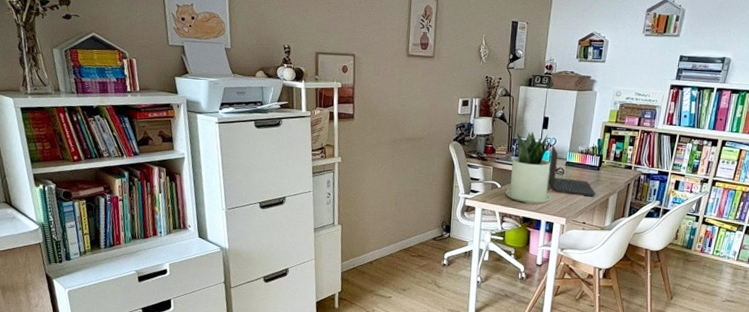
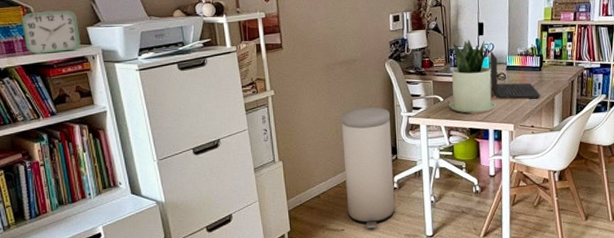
alarm clock: none [116,57,168,98] -> present [22,10,81,55]
pedal bin: none [397,183,448,300] -> present [341,107,395,229]

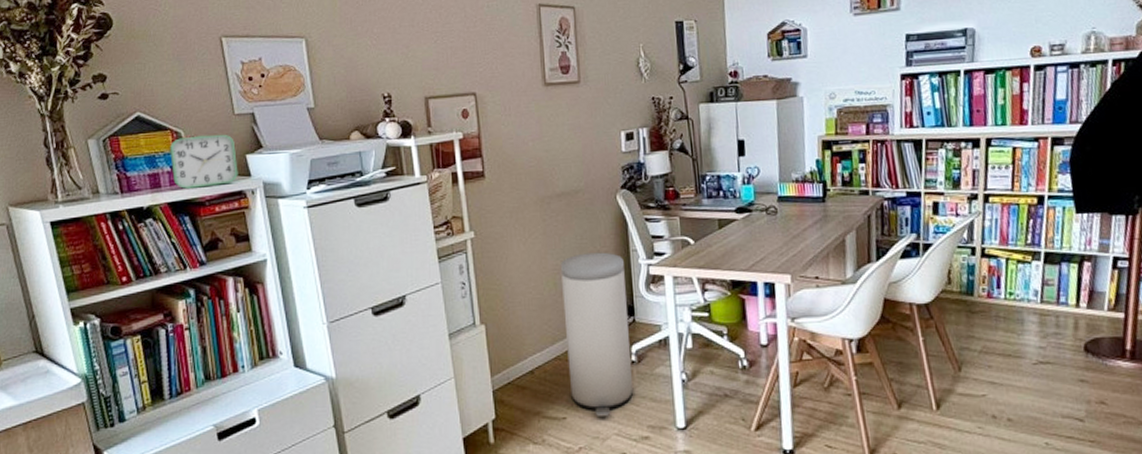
planter: present [449,39,497,113] -> none [702,161,766,260]
laptop: present [490,50,541,100] -> none [755,176,827,241]

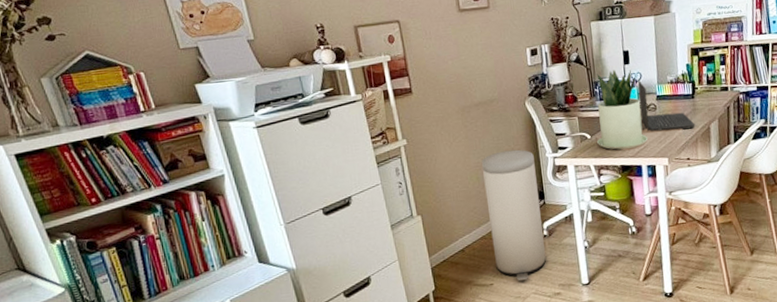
alarm clock: present [170,134,238,190] -> none [122,67,190,118]
planter: none [702,161,766,260] -> present [596,69,648,150]
laptop: none [755,176,827,241] -> present [638,80,696,132]

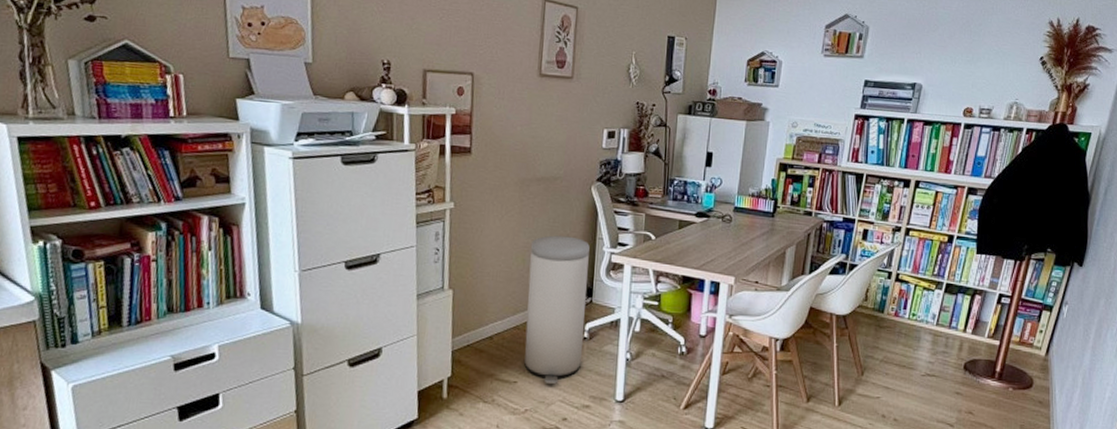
planter: present [596,69,648,150] -> none [661,169,717,259]
laptop: present [638,80,696,132] -> none [713,186,771,250]

